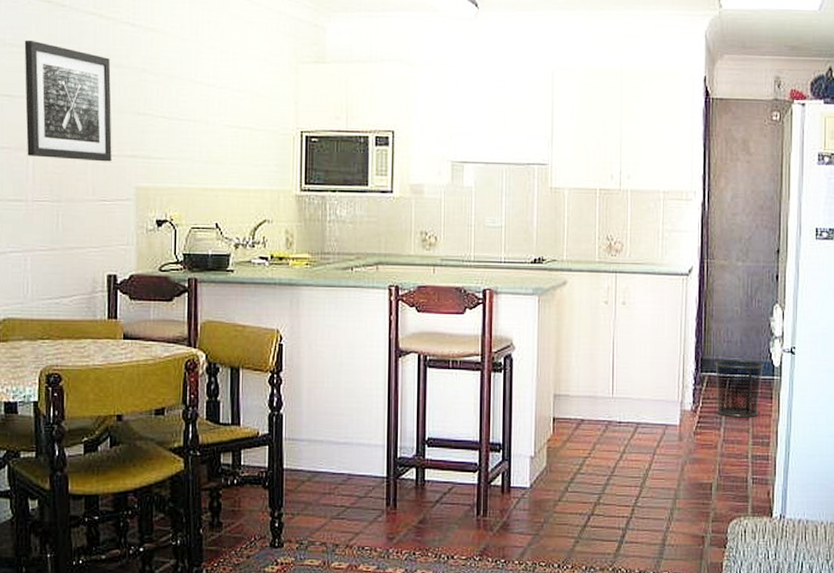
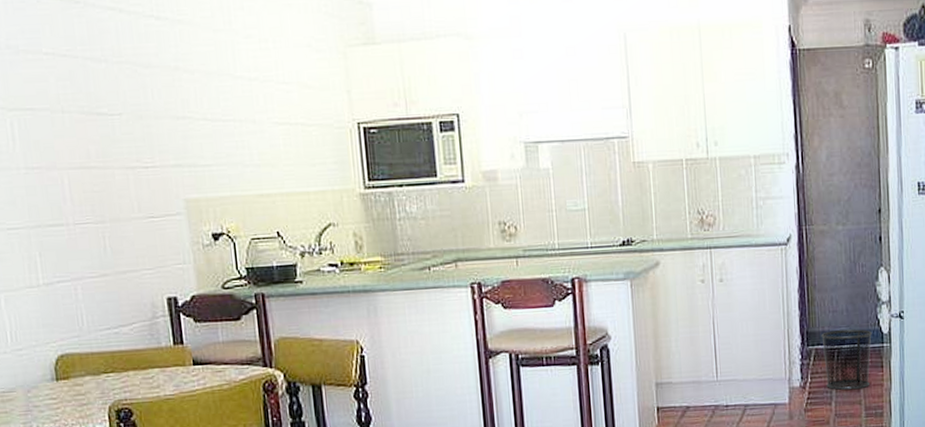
wall art: present [24,40,112,162] -> none [39,44,155,176]

